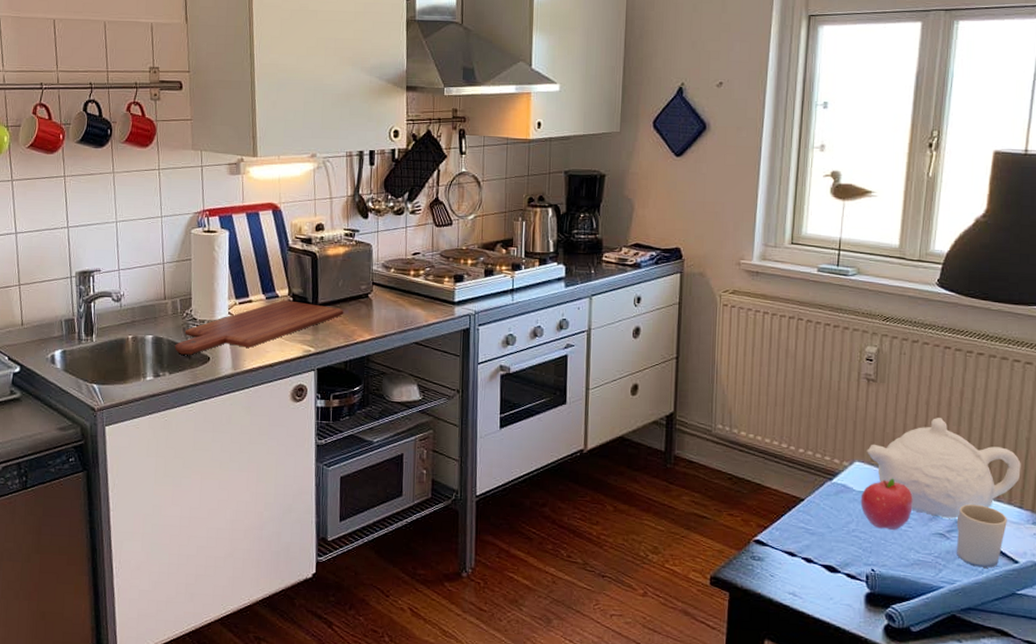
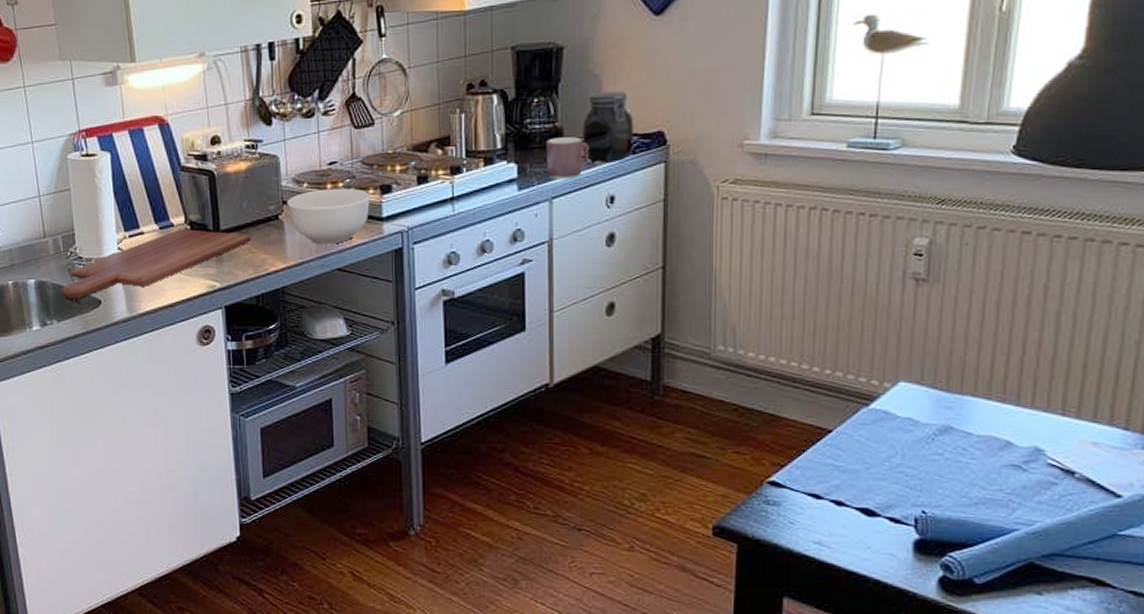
bowl: none [376,274,445,322] -> present [286,188,370,245]
mug: none [588,246,622,281] -> present [546,137,589,180]
jar: none [618,212,658,270] -> present [583,91,634,163]
fruit: present [860,478,913,531] -> none [906,400,978,464]
teapot: present [867,418,1021,519] -> none [915,322,1128,446]
mug: present [956,503,1007,568] -> none [1036,426,1107,505]

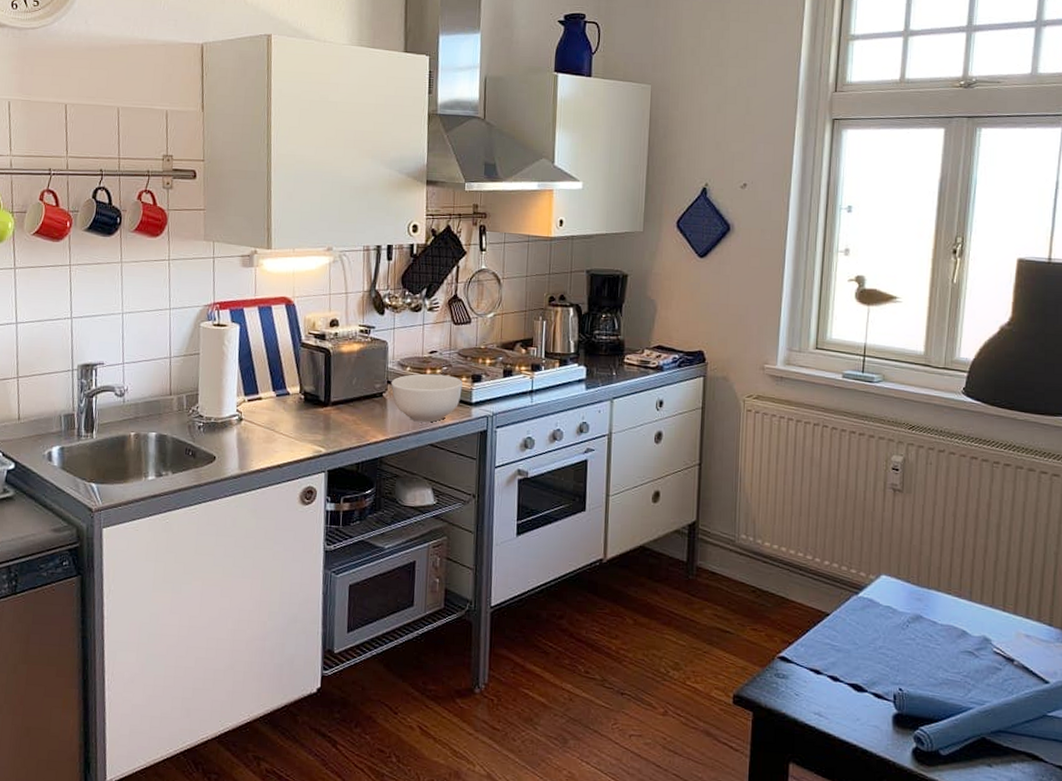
cutting board: present [60,229,251,299] -> none [179,398,357,454]
mug: present [546,137,589,180] -> none [609,348,645,384]
jar: present [583,91,634,163] -> none [640,314,681,373]

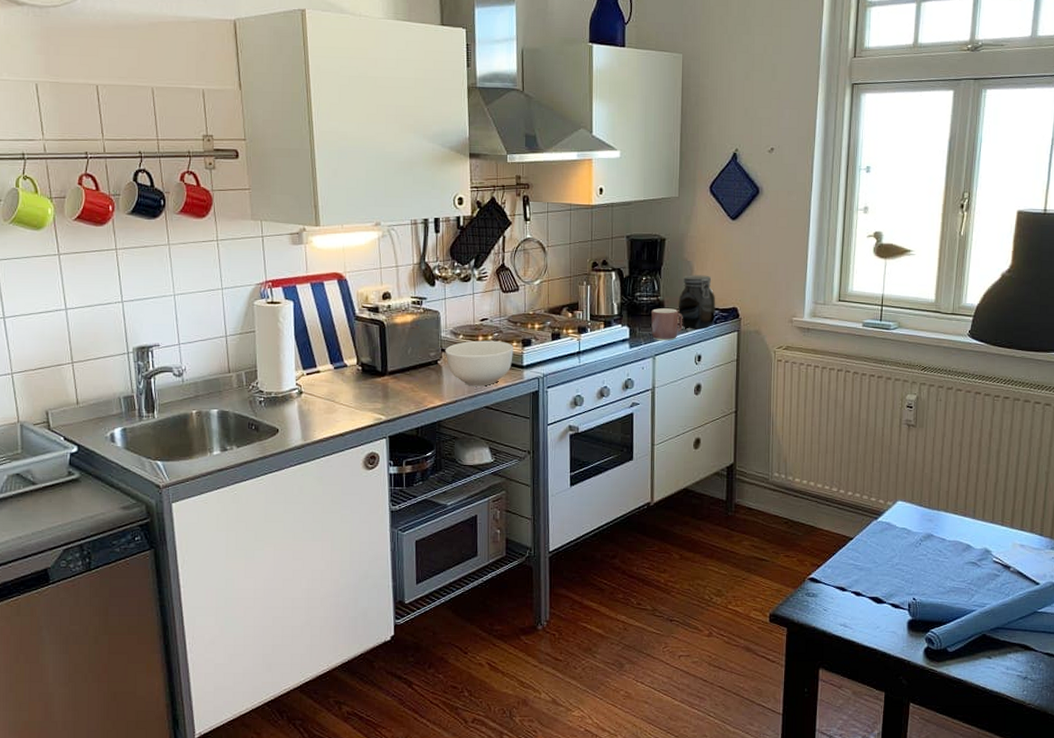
mug: none [609,348,645,384] -> present [651,308,683,341]
jar: none [640,314,681,373] -> present [679,275,716,330]

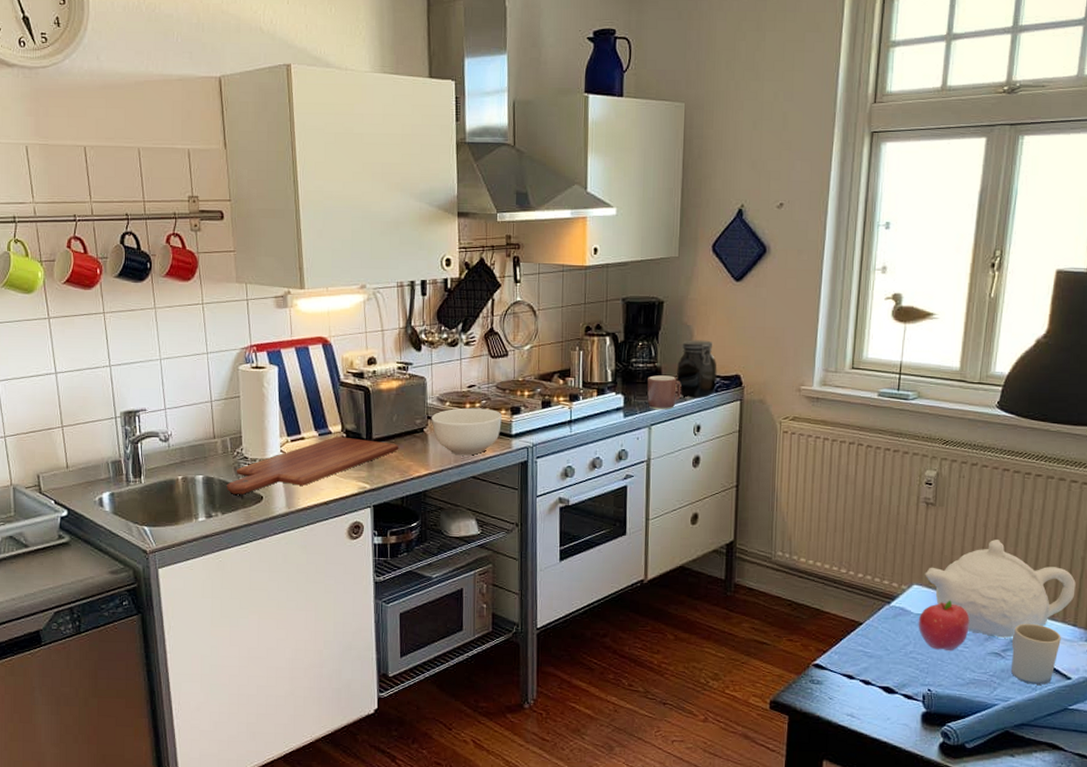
cutting board: none [241,369,414,428] -> present [226,436,399,495]
fruit: none [903,514,949,562] -> present [918,600,970,652]
teapot: none [908,457,1041,548] -> present [925,540,1076,638]
mug: none [986,534,1030,590] -> present [1011,623,1061,685]

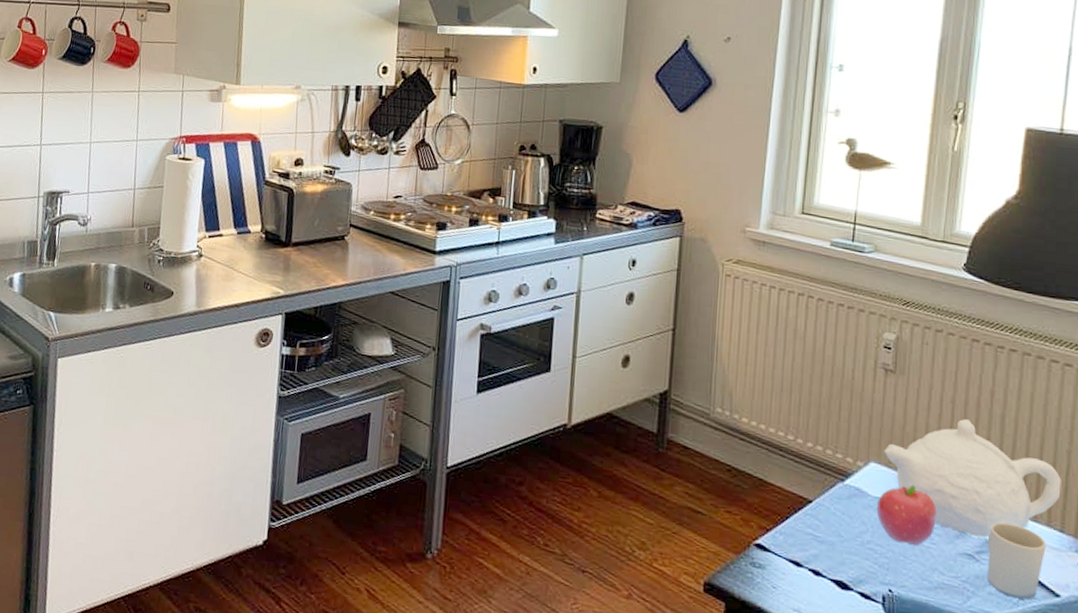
cutting board: present [226,436,399,495] -> none [138,236,318,288]
bowl: present [431,408,502,456] -> none [353,218,427,270]
mug: present [647,375,682,411] -> none [580,202,618,241]
jar: present [677,340,717,398] -> none [613,168,657,231]

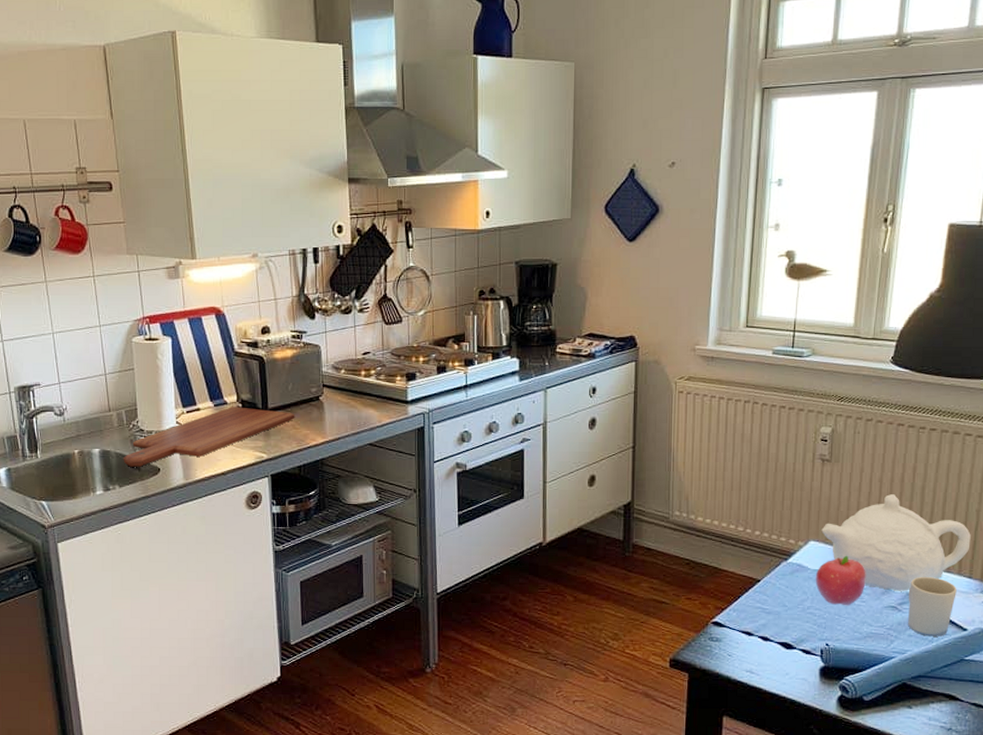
cutting board: none [138,236,318,288] -> present [123,407,295,467]

